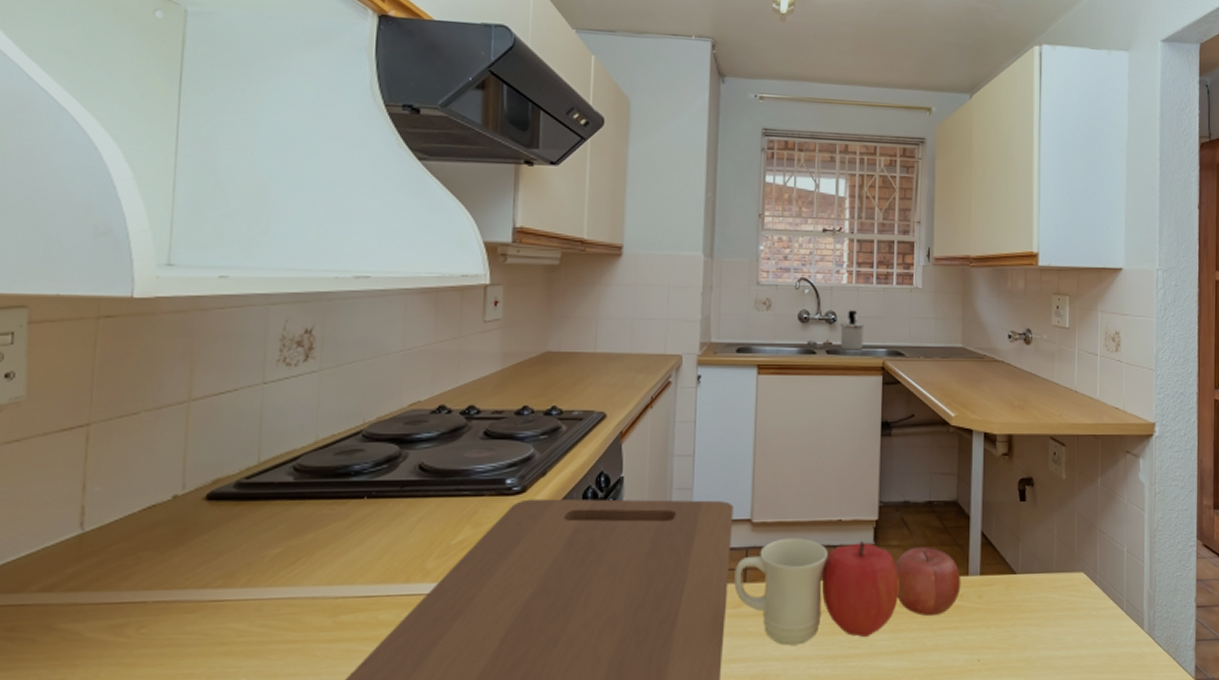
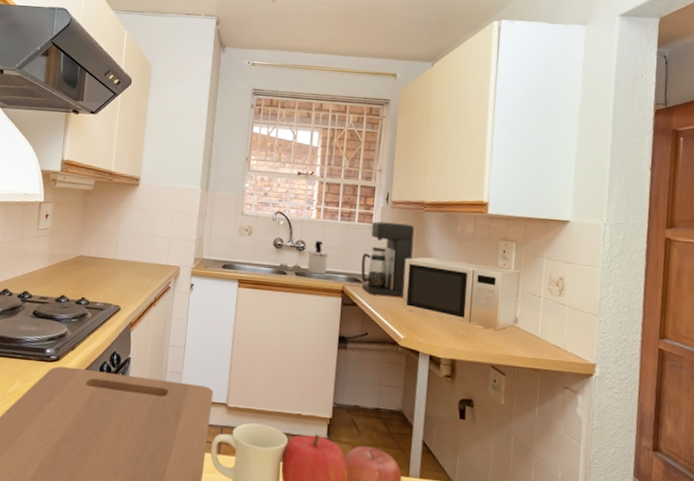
coffee maker: none [902,282,961,370] -> present [361,221,415,298]
microwave: none [950,320,1077,396] -> present [401,257,522,331]

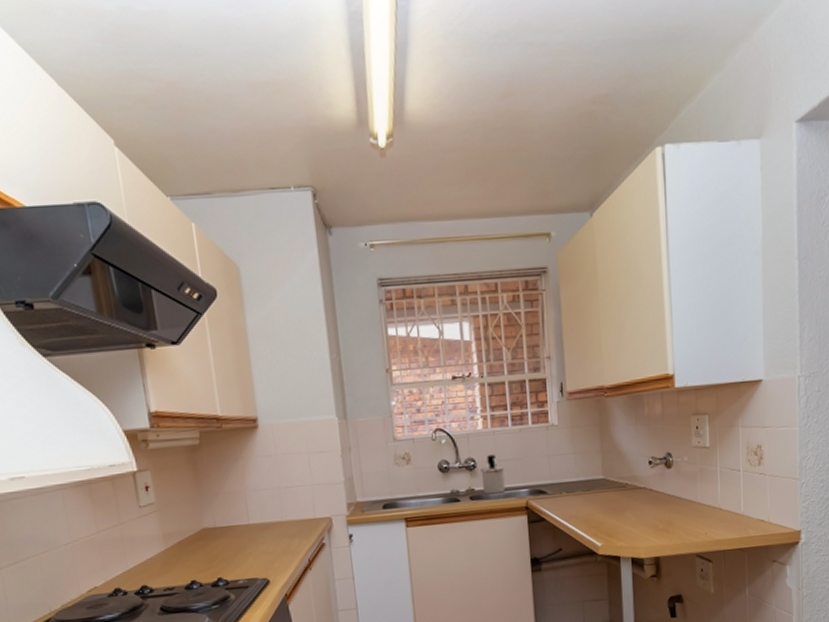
coffee maker: present [361,221,415,298] -> none [542,415,599,506]
microwave: present [401,257,522,331] -> none [591,445,720,517]

